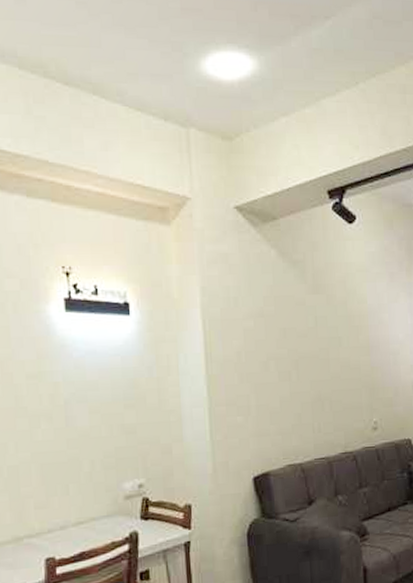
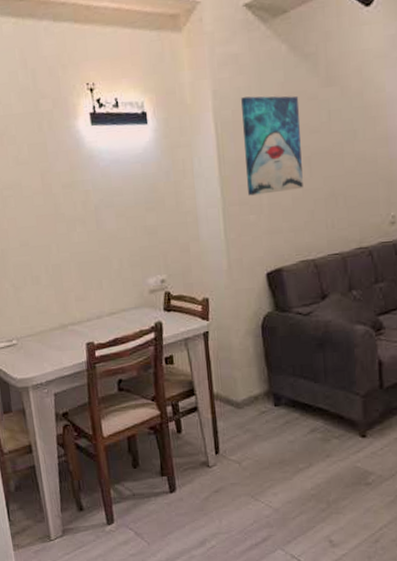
wall art: none [230,296,291,396] -> present [241,96,303,196]

